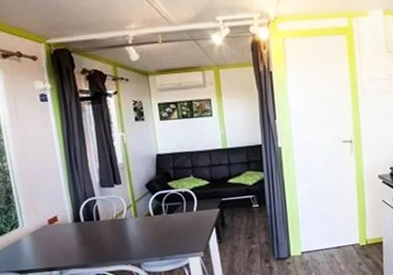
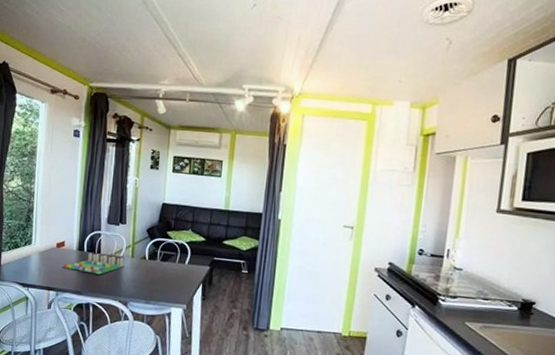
board game: none [60,219,129,245] -> present [62,253,124,275]

